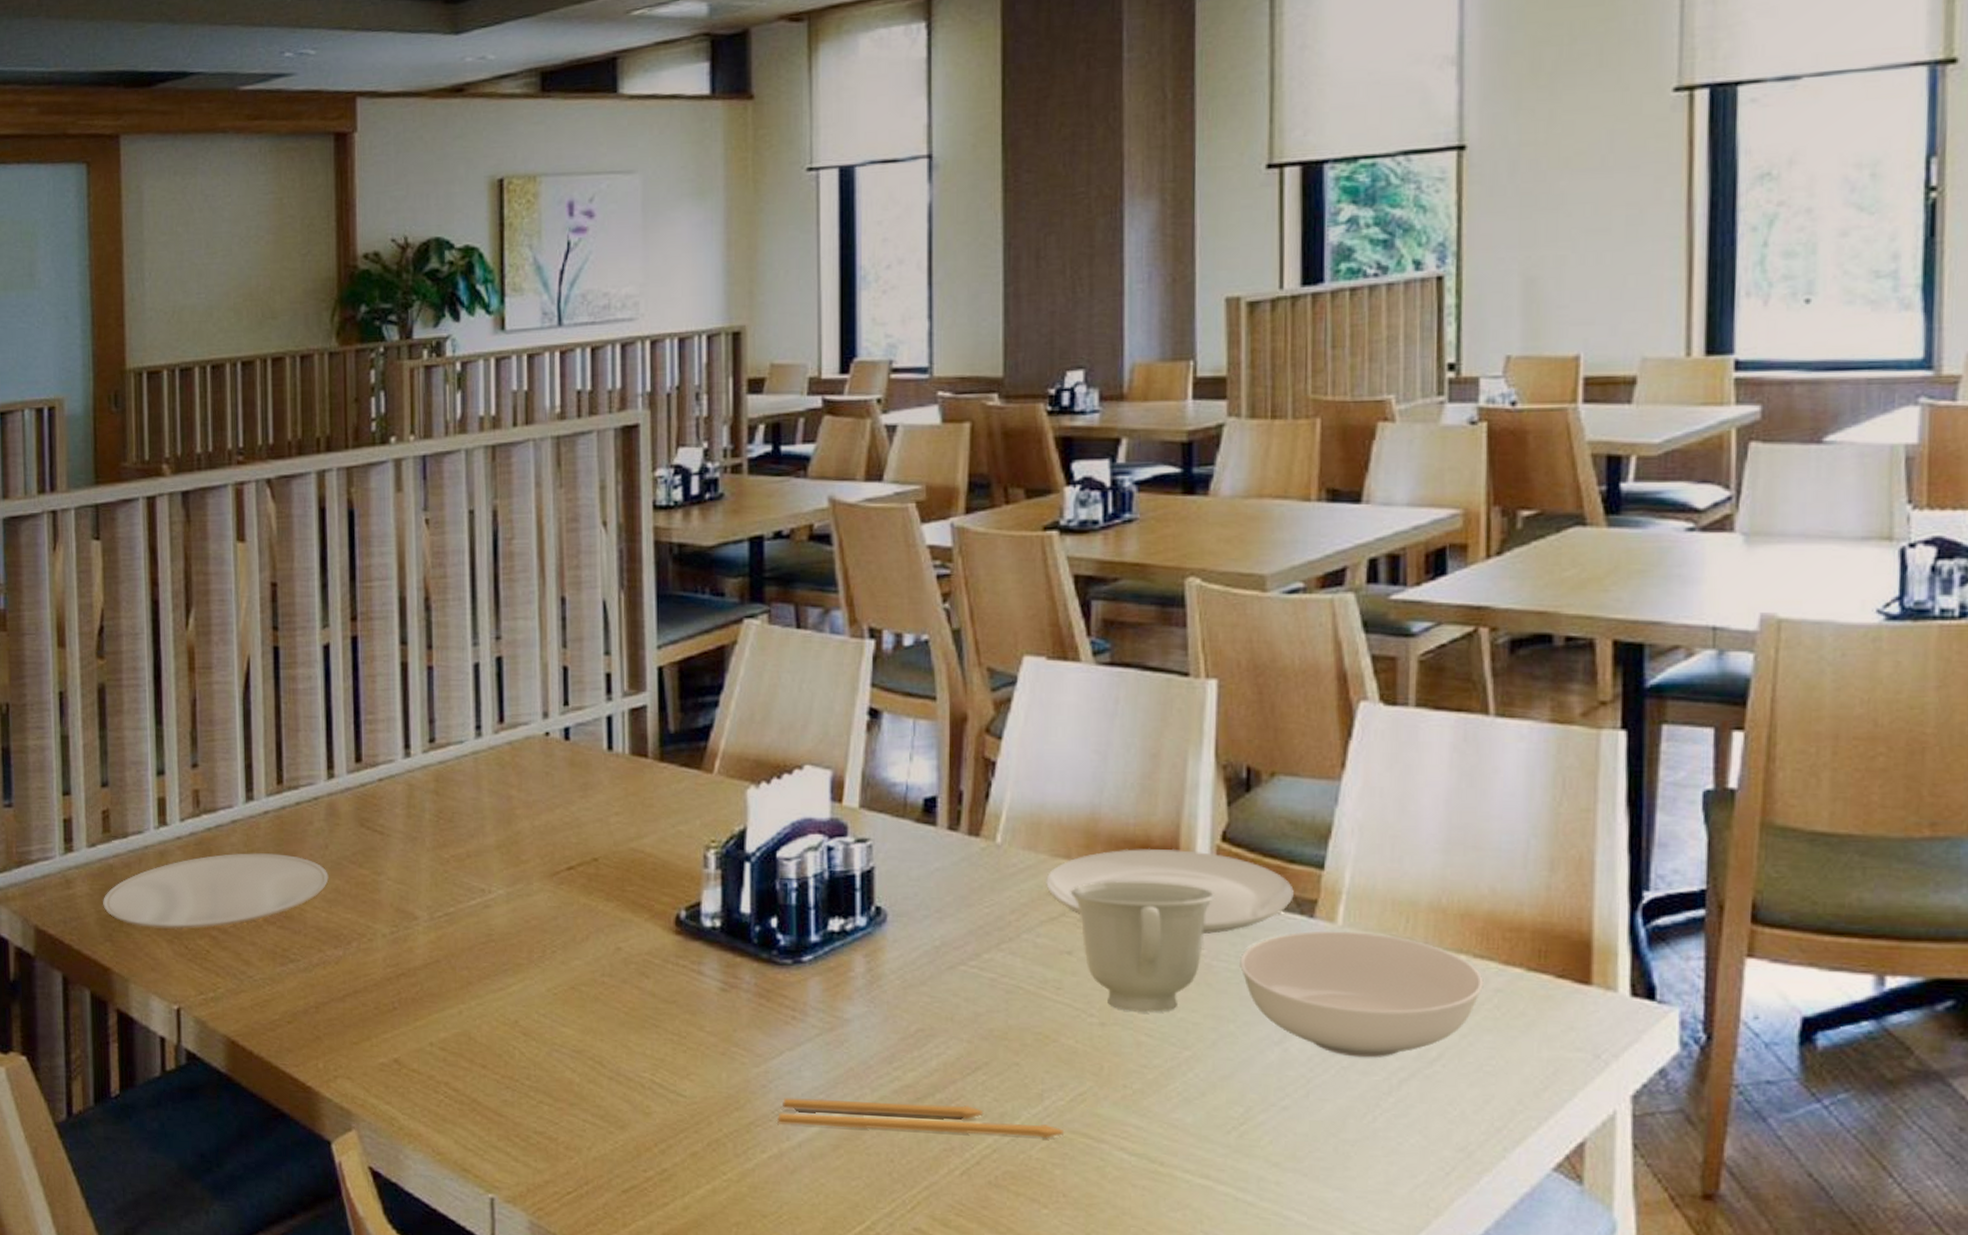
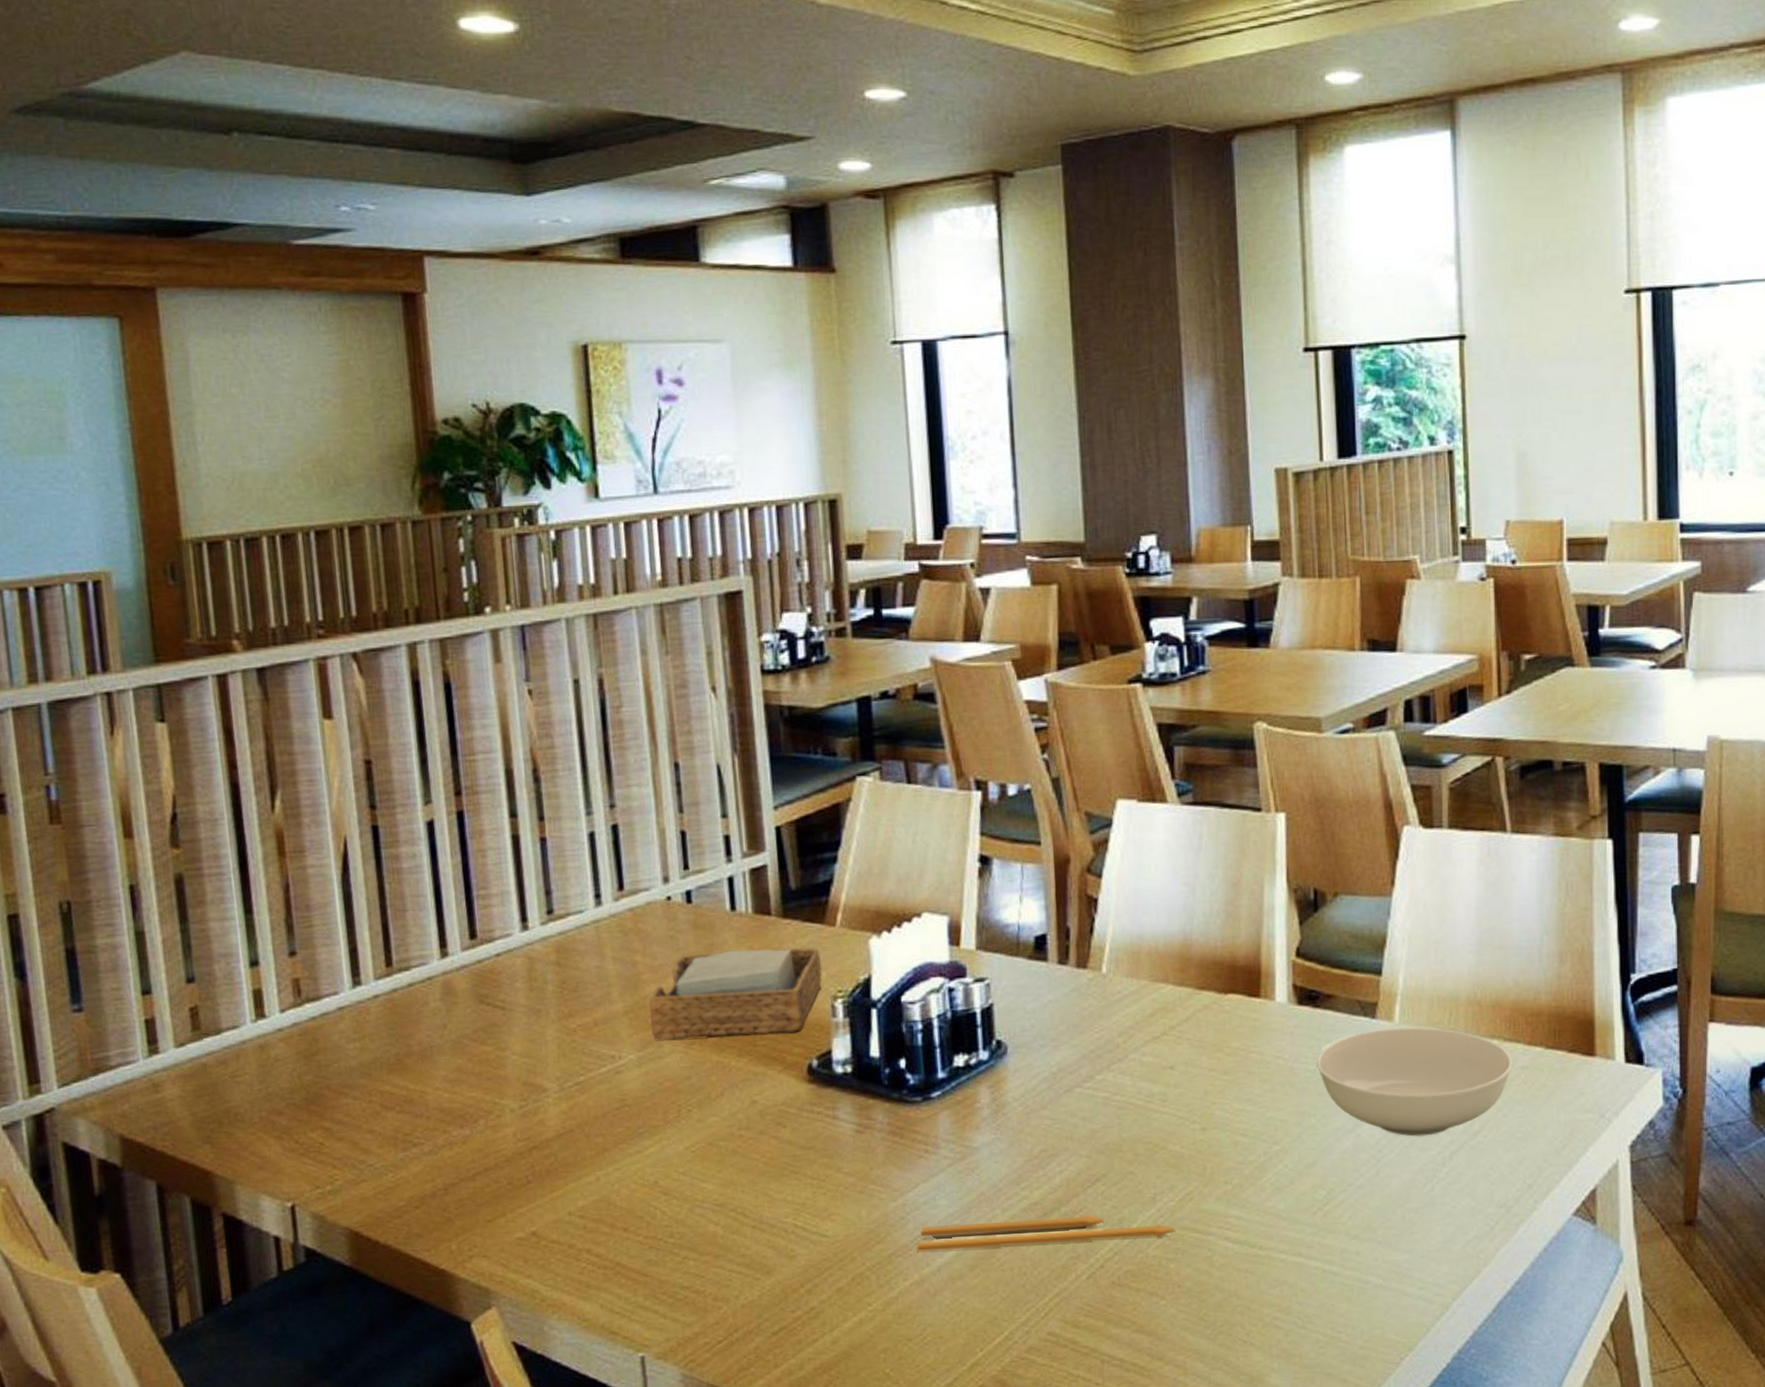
plate: present [103,853,329,930] -> none [197,1037,449,1126]
napkin holder: none [521,791,697,881] -> present [649,947,822,1040]
plate: present [1046,848,1294,934] -> none [1148,966,1358,1040]
teacup: present [1070,881,1216,1013] -> none [1169,997,1294,1116]

